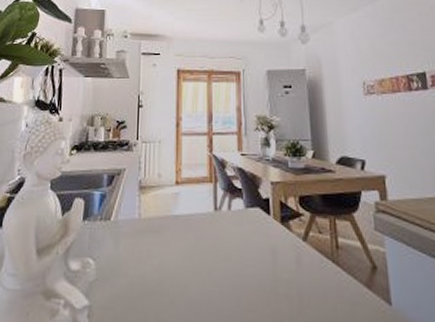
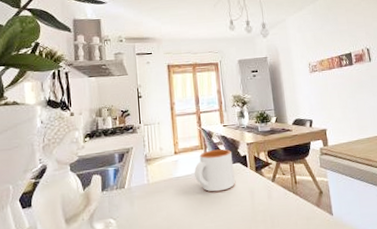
mug: none [198,185,252,244] -> present [194,149,235,192]

